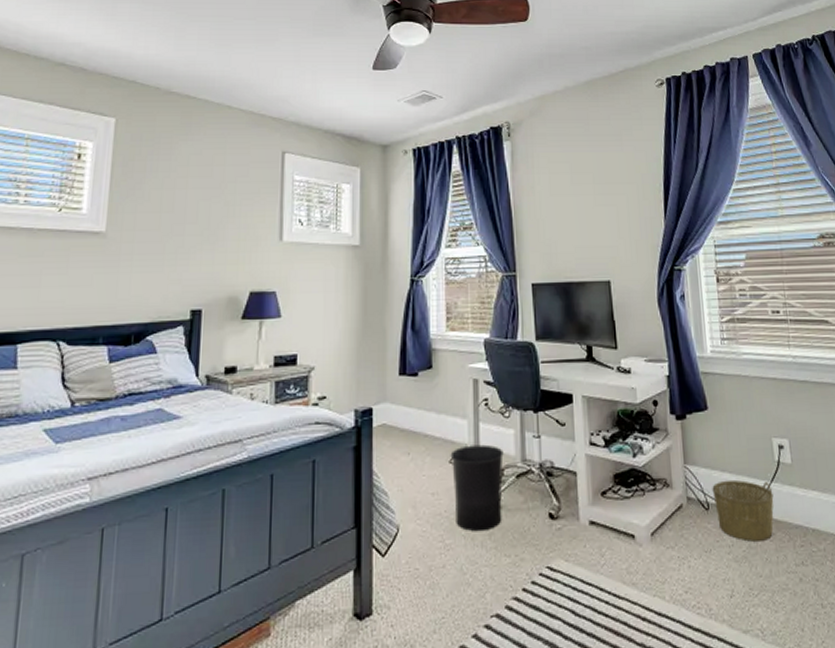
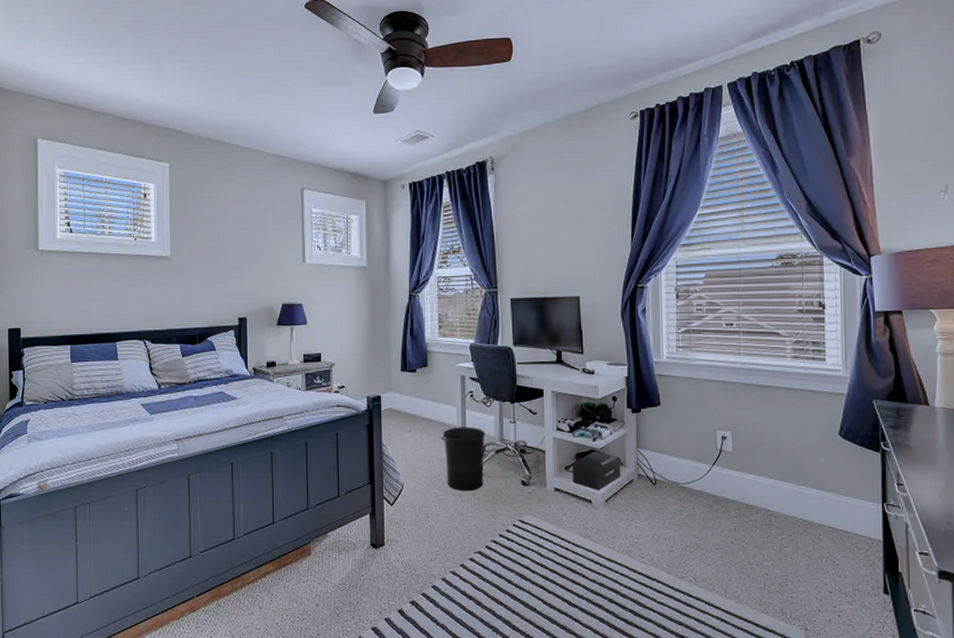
box: none [609,470,668,521] -> present [572,451,621,490]
basket: present [712,480,774,542] -> none [660,463,714,511]

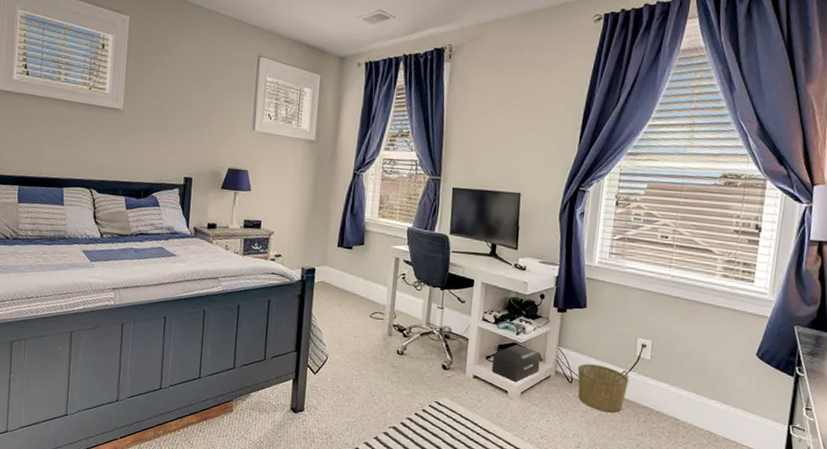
waste bin: present [442,426,485,490] -> none [370,306,413,369]
basket: none [660,463,714,511] -> present [577,364,629,413]

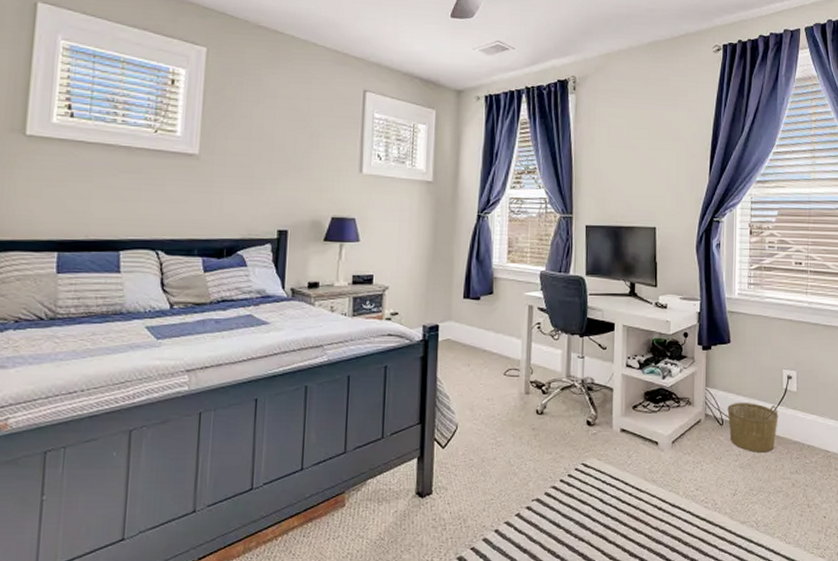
box: present [491,344,541,382] -> none [639,390,689,431]

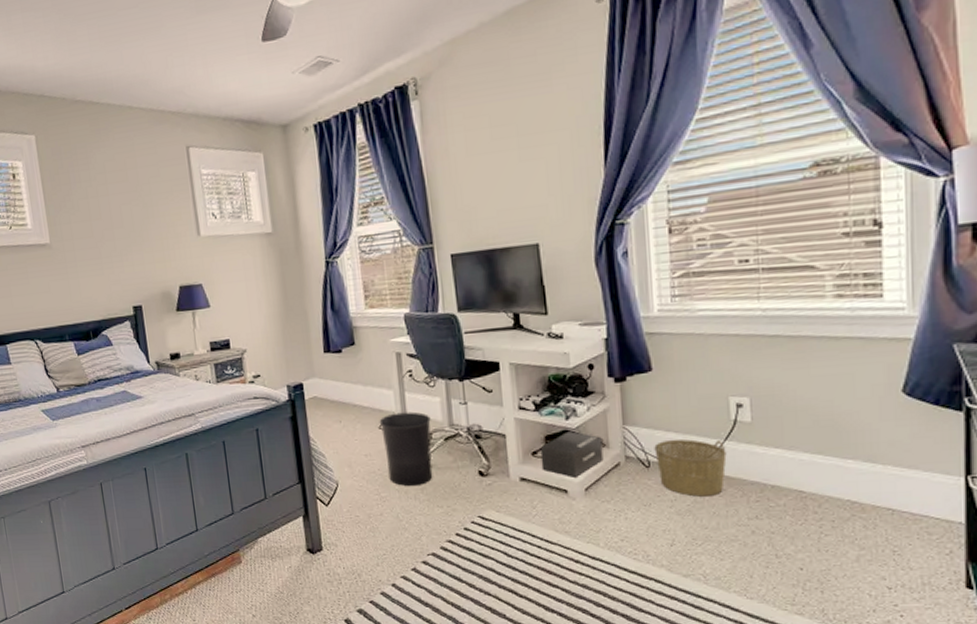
waste bin: none [505,361,551,431] -> present [379,411,433,486]
box: none [639,390,689,431] -> present [540,431,604,477]

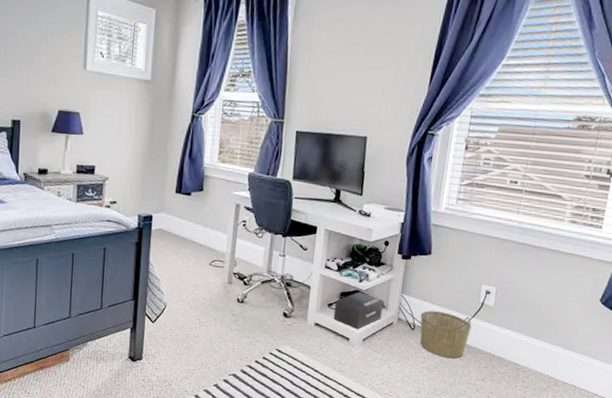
waste bin: present [379,411,433,486] -> none [210,254,254,317]

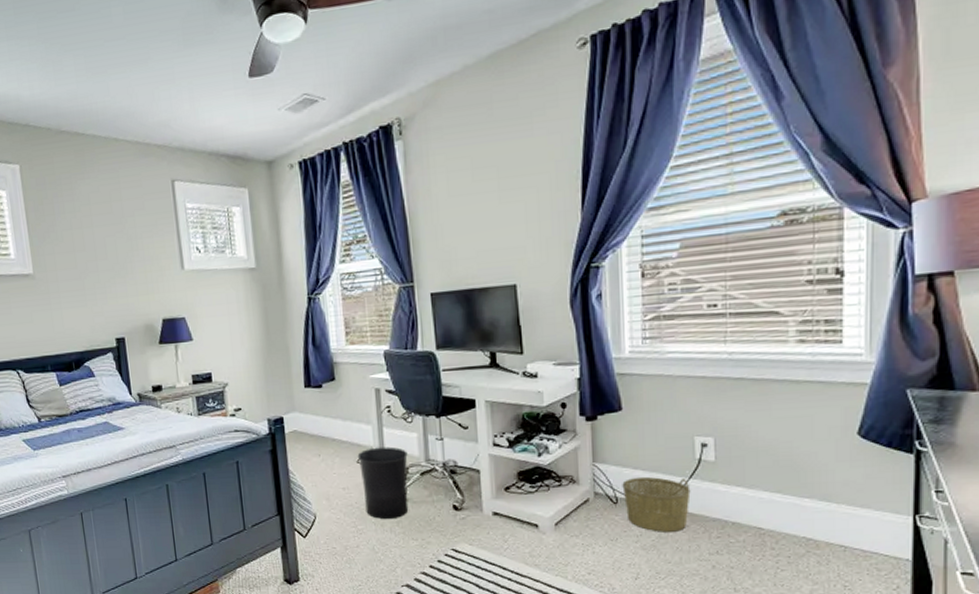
waste bin: none [210,254,254,317] -> present [357,446,409,519]
box: present [333,292,384,329] -> none [513,468,573,512]

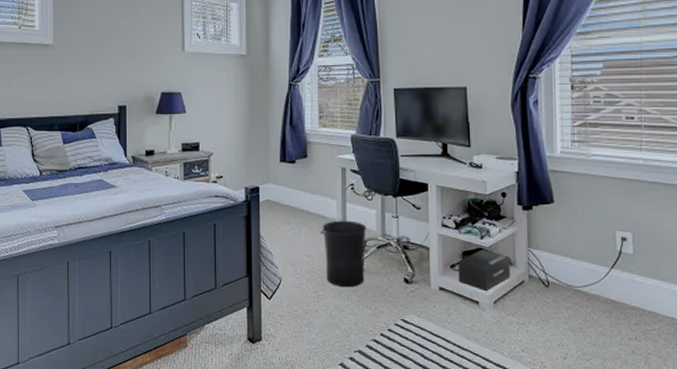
box: none [513,468,573,512] -> present [458,250,511,291]
basket: present [622,477,691,532] -> none [553,265,613,317]

